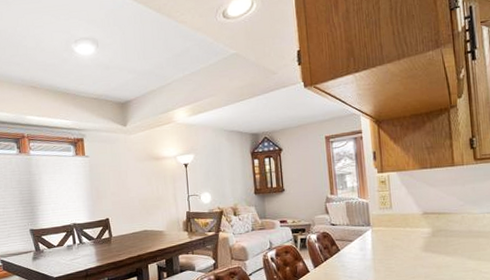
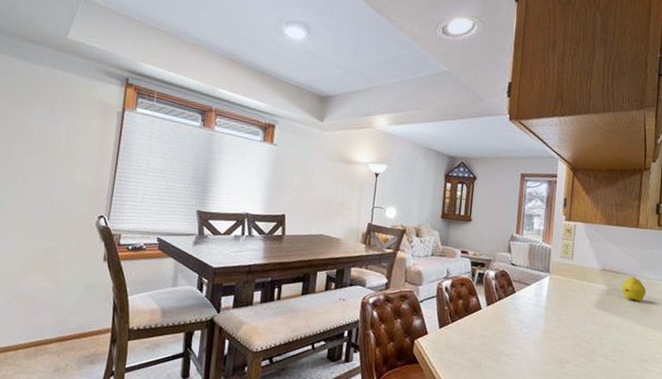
fruit: none [446,215,473,238] -> present [621,277,647,302]

